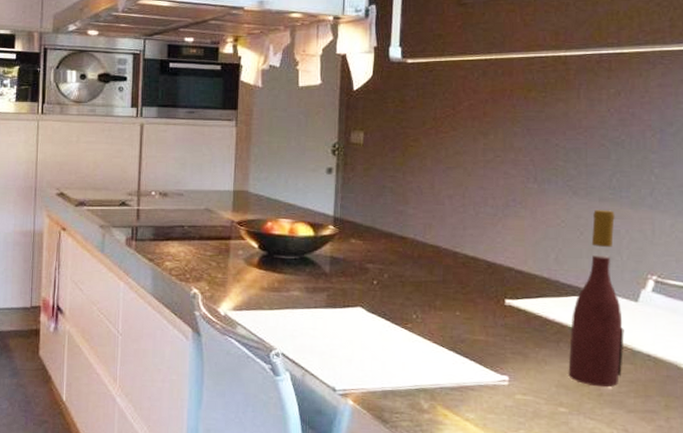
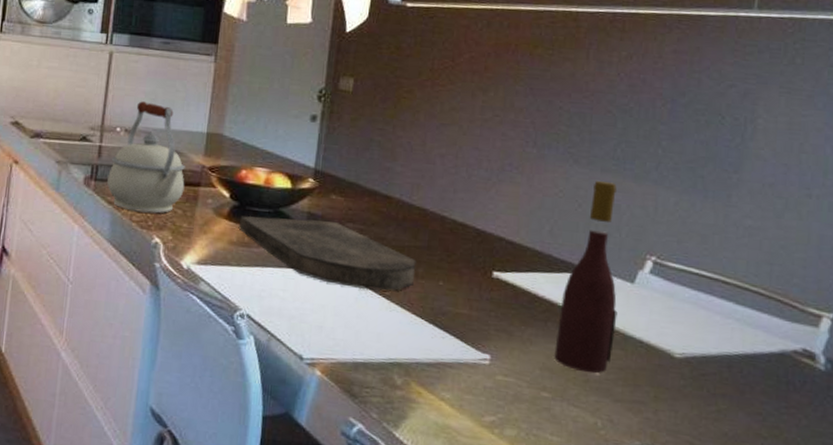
kettle: none [147,166,217,267] -> present [107,101,185,214]
cutting board: none [268,263,434,324] -> present [238,215,417,291]

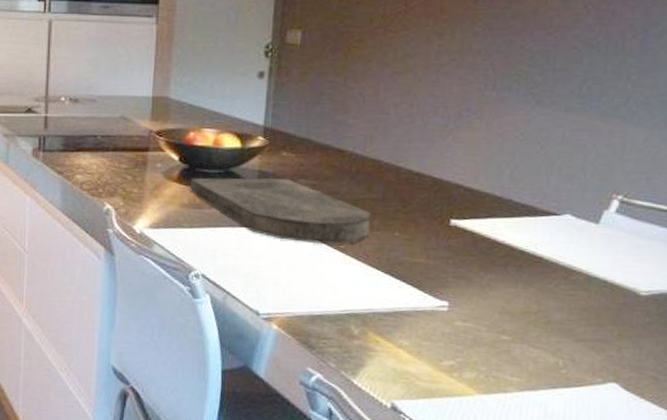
kettle: present [107,101,185,214] -> none [55,69,133,181]
wine bottle: present [554,181,617,374] -> none [514,121,582,315]

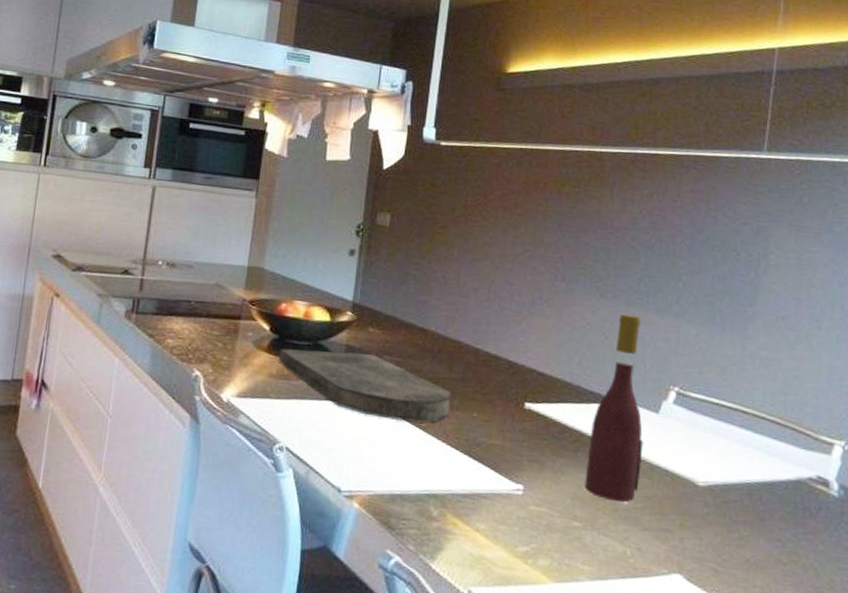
wine bottle: none [514,121,582,315] -> present [584,314,644,503]

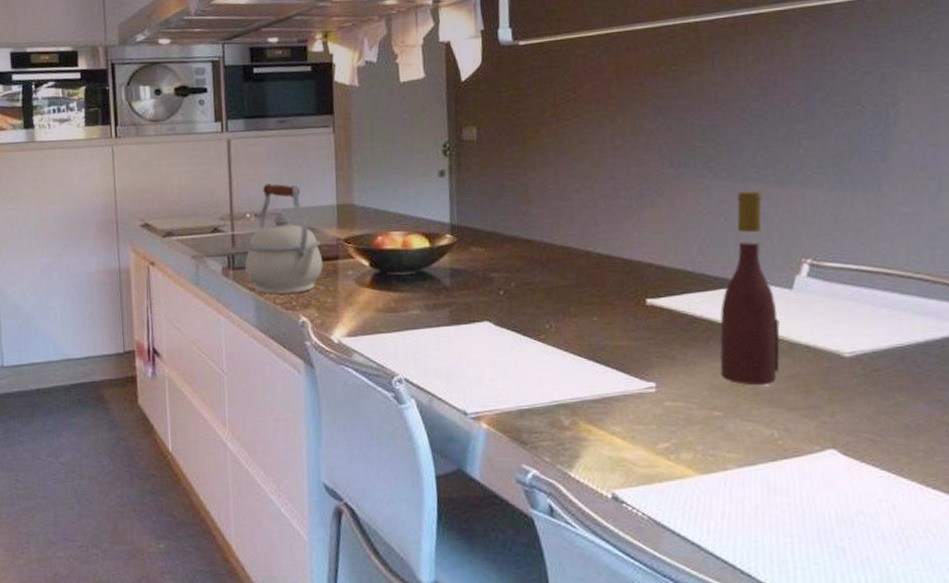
kettle: none [148,235,226,347] -> present [245,183,323,294]
cutting board: present [278,348,452,422] -> none [382,274,568,337]

